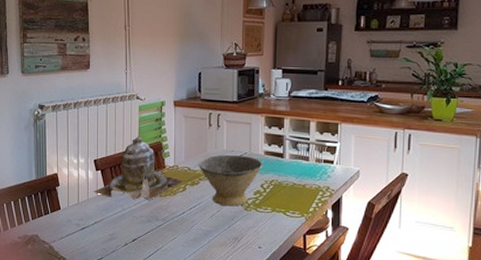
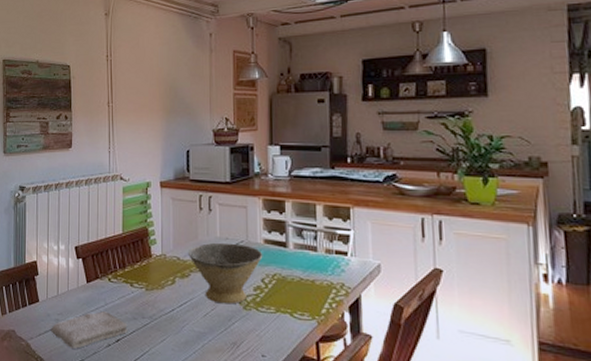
washcloth: none [72,216,143,249] -> present [51,311,128,349]
teapot: present [93,136,184,200] -> none [74,221,172,294]

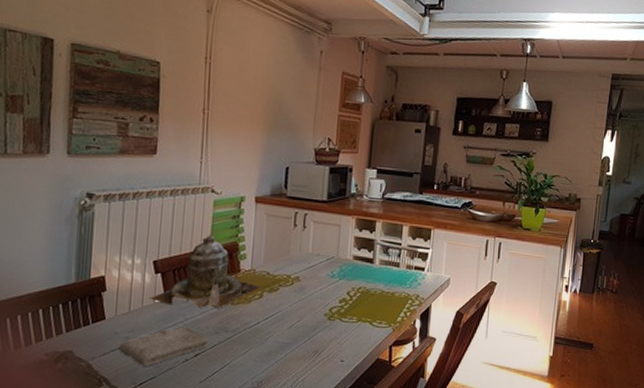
teapot: none [74,221,172,294] -> present [150,235,261,308]
bowl: present [189,242,263,304] -> none [279,258,351,316]

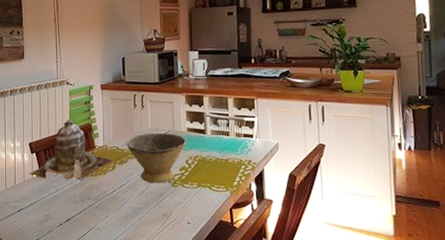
washcloth: present [118,327,209,366] -> none [10,196,77,230]
bowl: none [279,258,351,316] -> present [126,132,187,183]

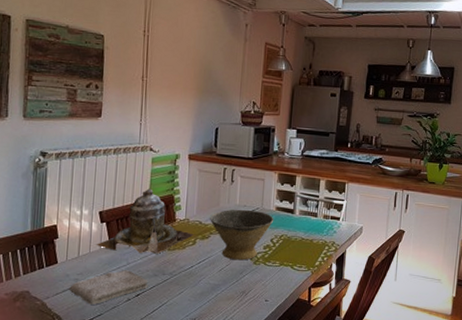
washcloth: none [10,196,77,230] -> present [69,270,149,305]

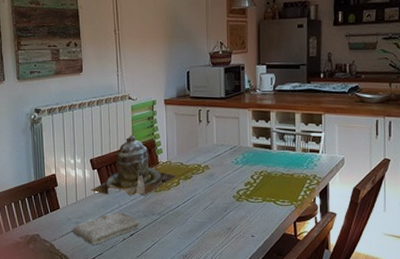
bowl: present [210,209,274,261] -> none [190,148,252,198]

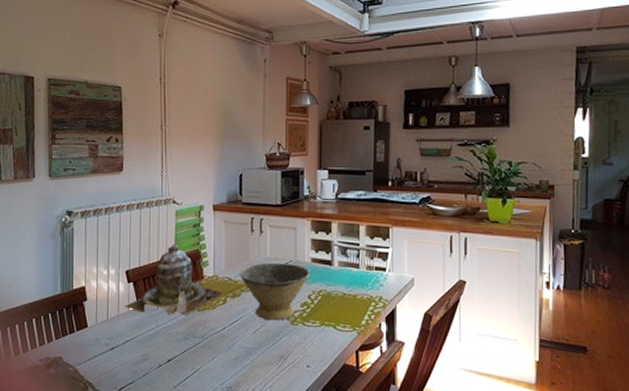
washcloth: present [72,212,140,245] -> none [100,333,179,371]
bowl: none [190,148,252,198] -> present [240,262,310,321]

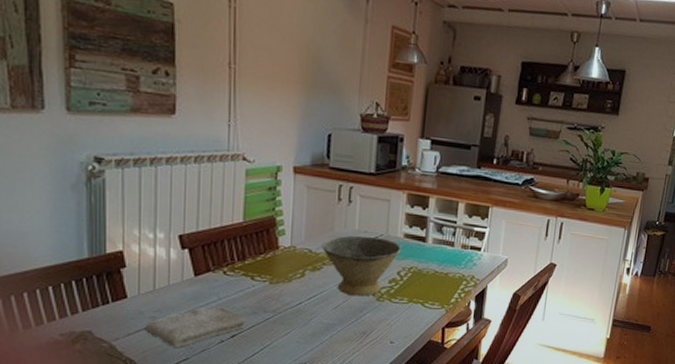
washcloth: none [100,333,179,371] -> present [144,306,246,347]
teapot: present [124,244,224,315] -> none [177,208,302,288]

